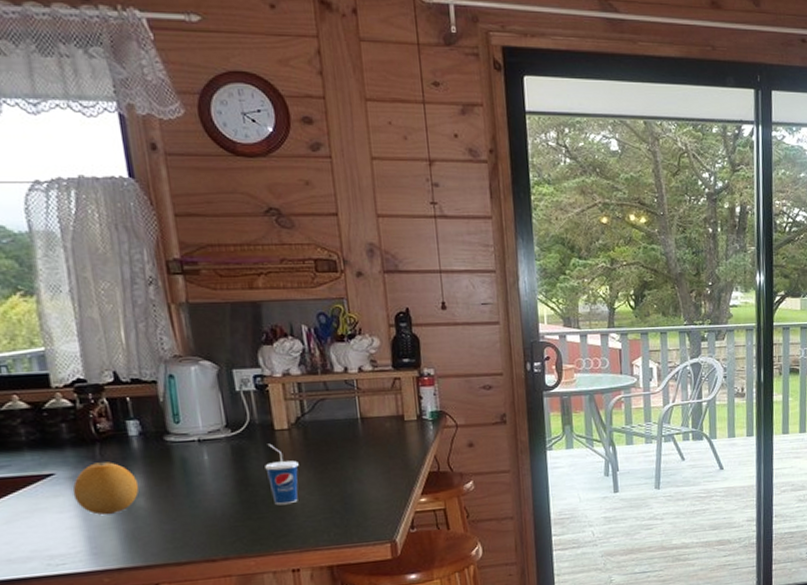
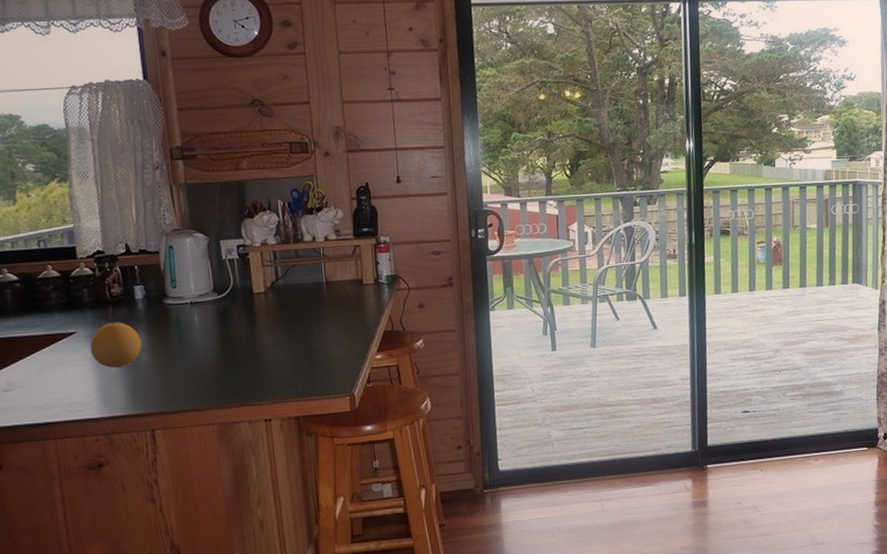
cup: present [265,443,299,506] -> none [244,305,273,361]

